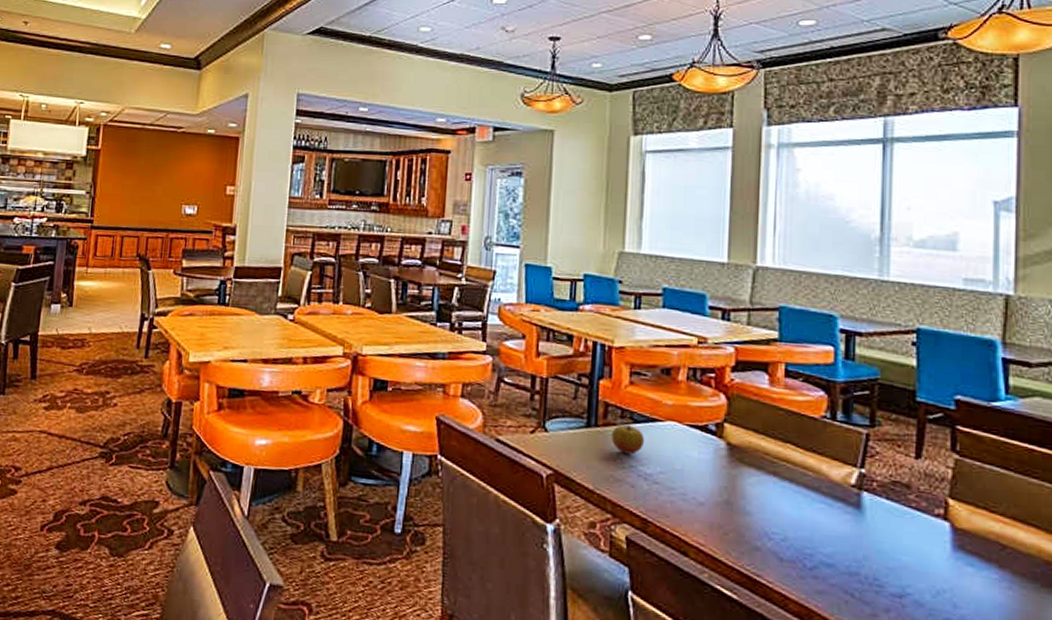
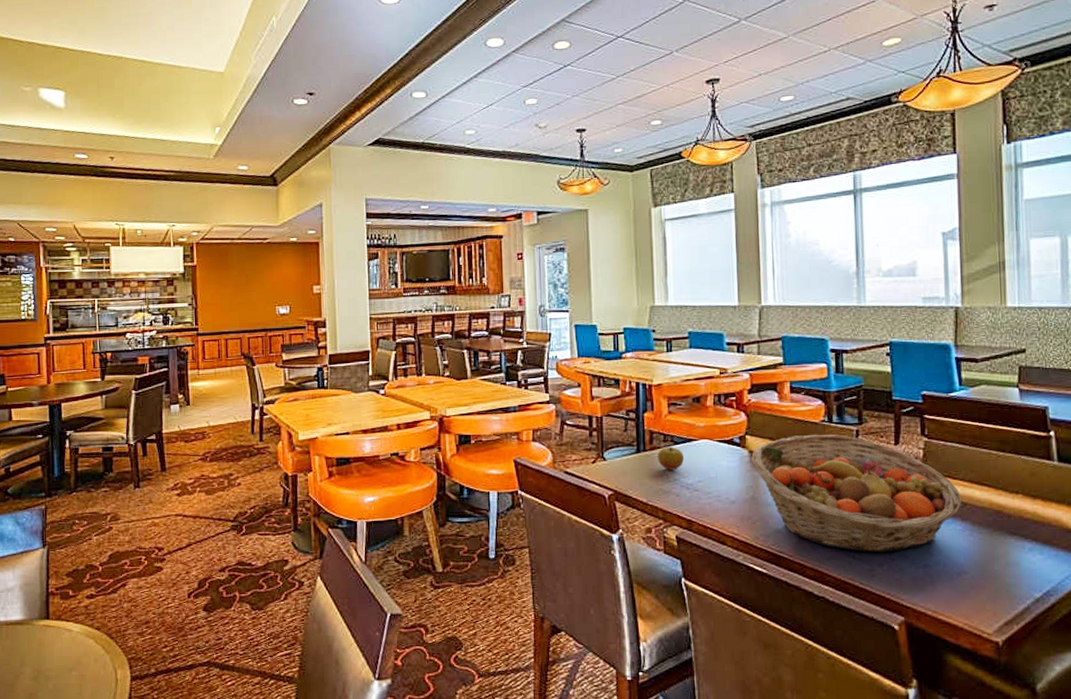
fruit basket: none [729,430,1001,595] -> present [751,434,962,553]

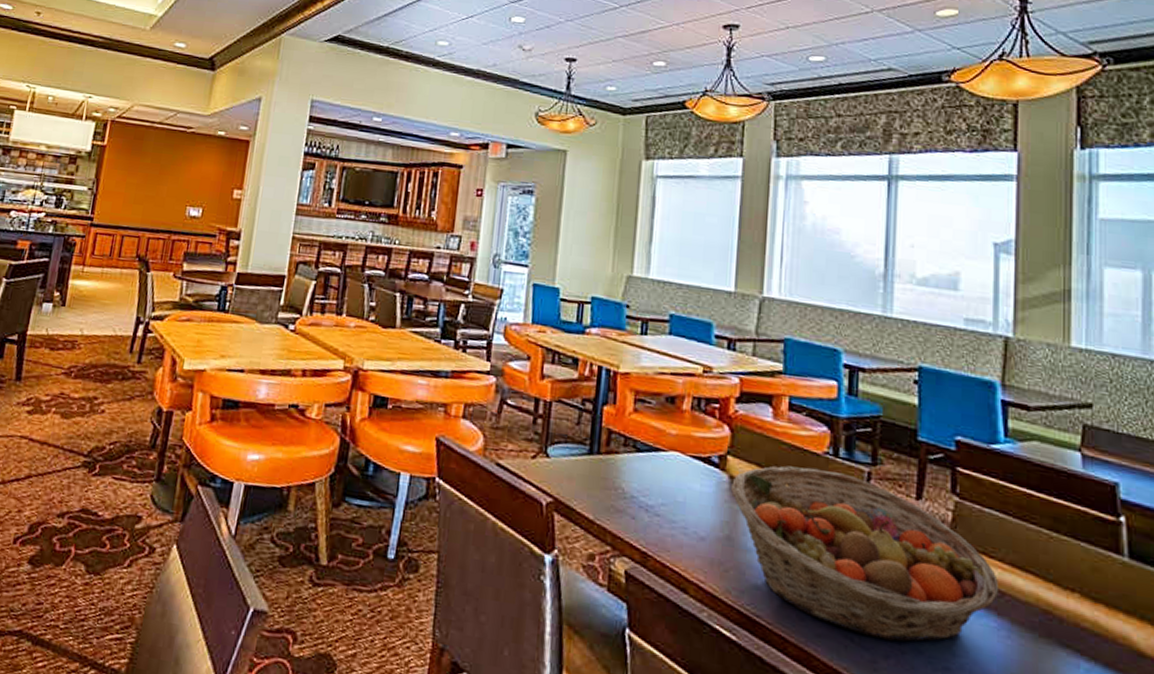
apple: present [658,446,684,470] -> none [614,453,647,485]

